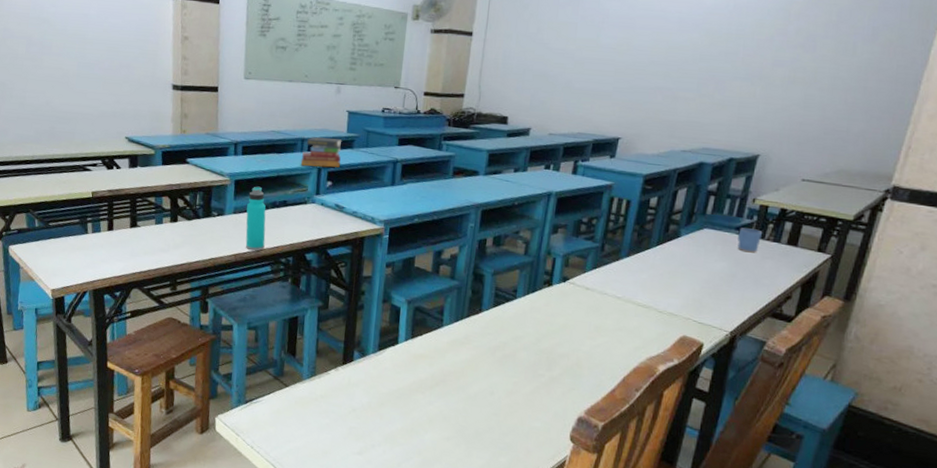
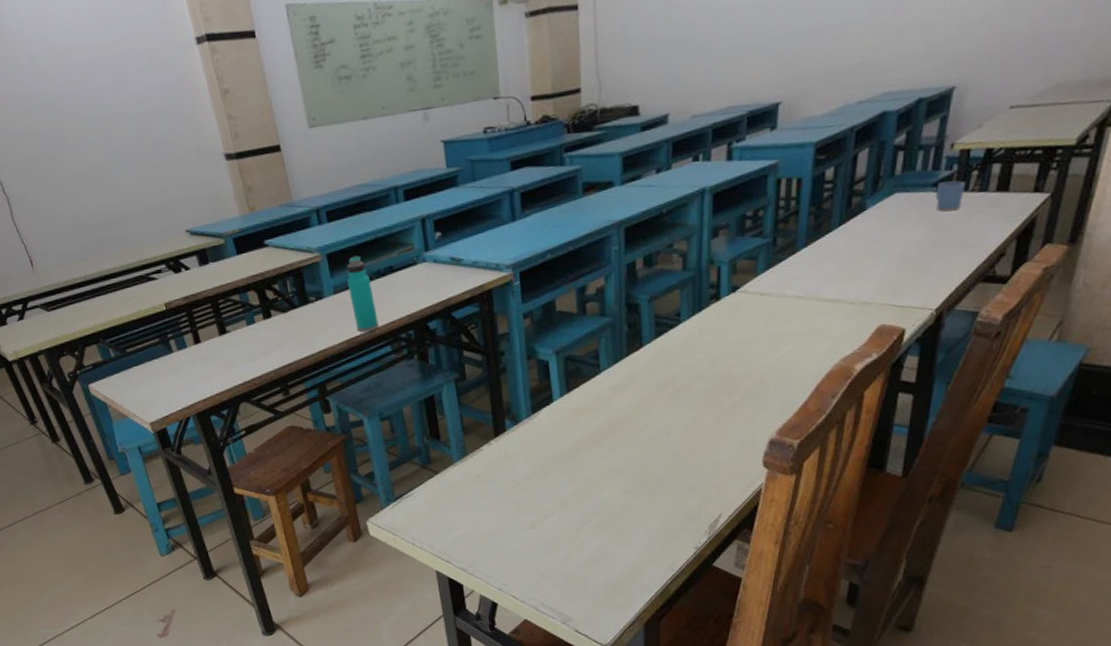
books: present [300,136,341,168] -> none [398,178,446,221]

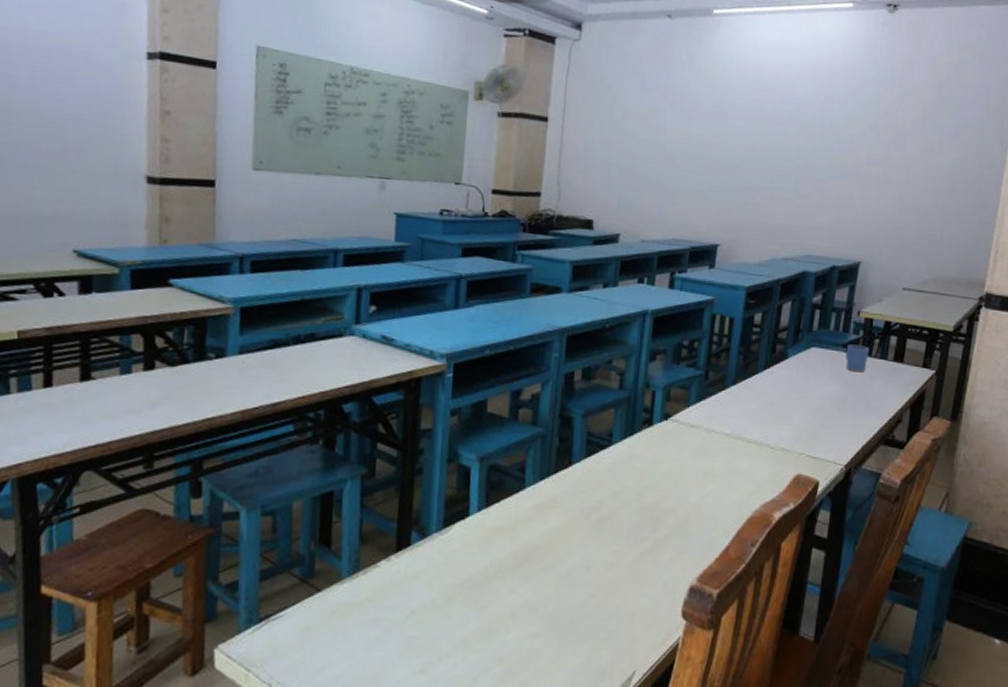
water bottle: present [346,255,379,333] -> none [256,315,287,405]

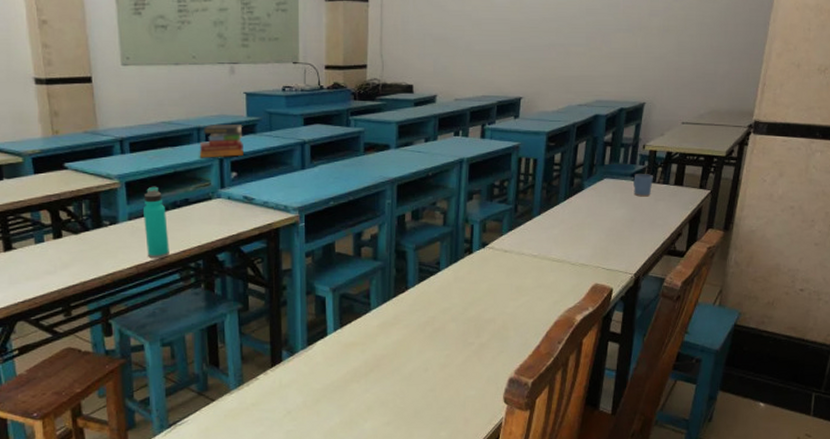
water bottle: none [256,315,287,405] -> present [142,186,169,259]
books: none [333,246,388,288] -> present [199,123,243,158]

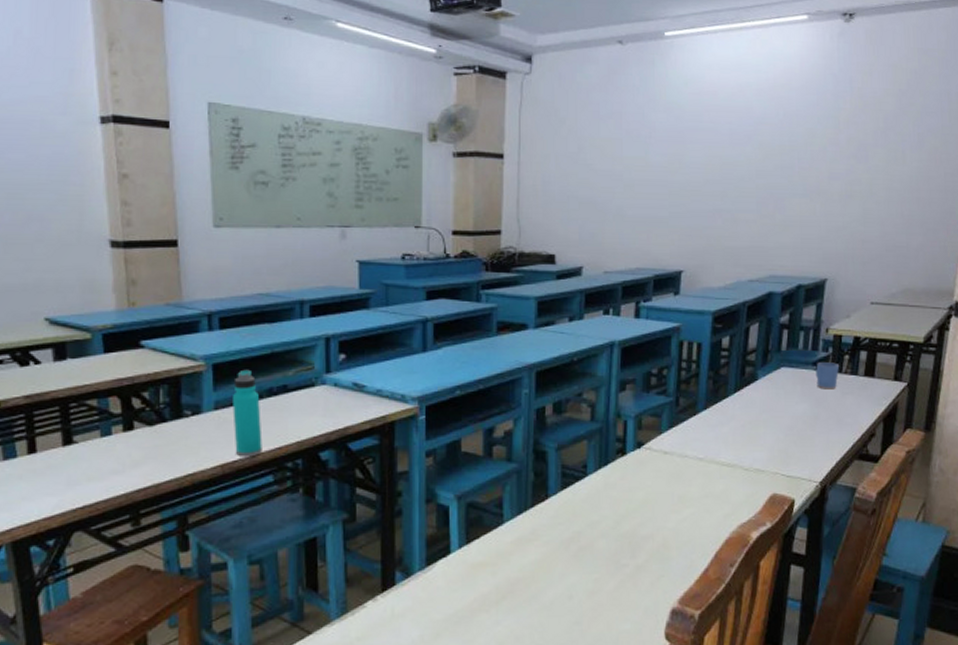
books: present [199,123,243,158] -> none [301,296,354,337]

